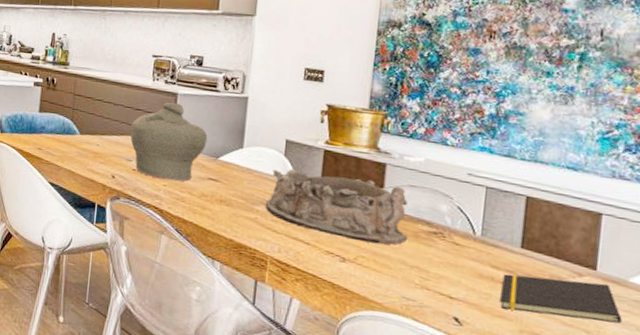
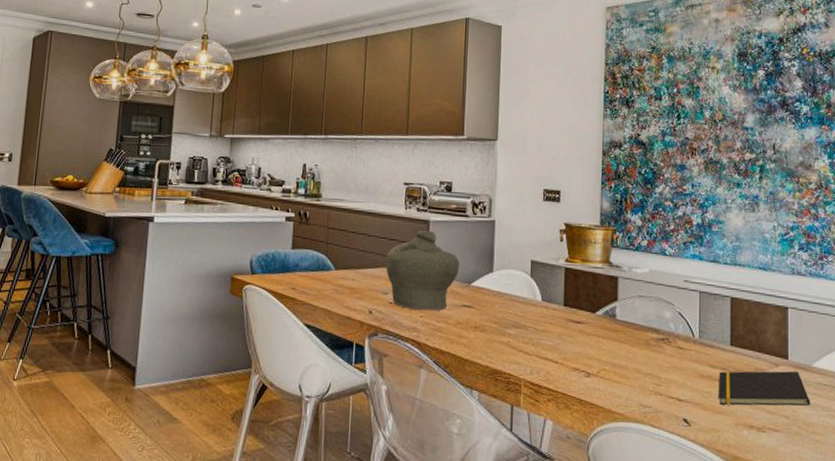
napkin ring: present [265,169,408,245] -> none [516,289,641,356]

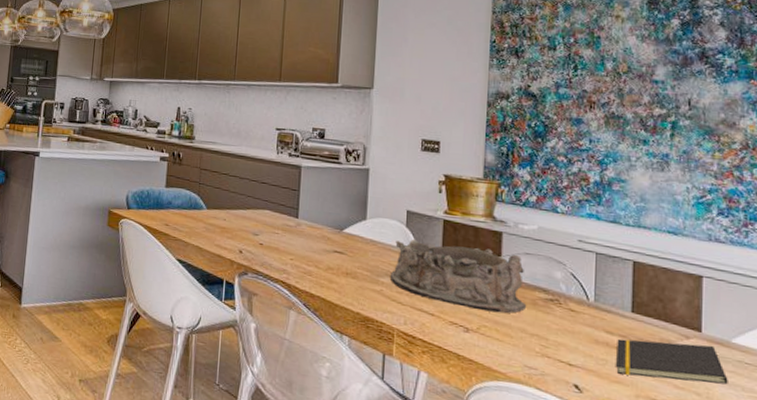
jar: present [385,229,460,311] -> none [256,174,332,255]
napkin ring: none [516,289,641,356] -> present [390,239,527,314]

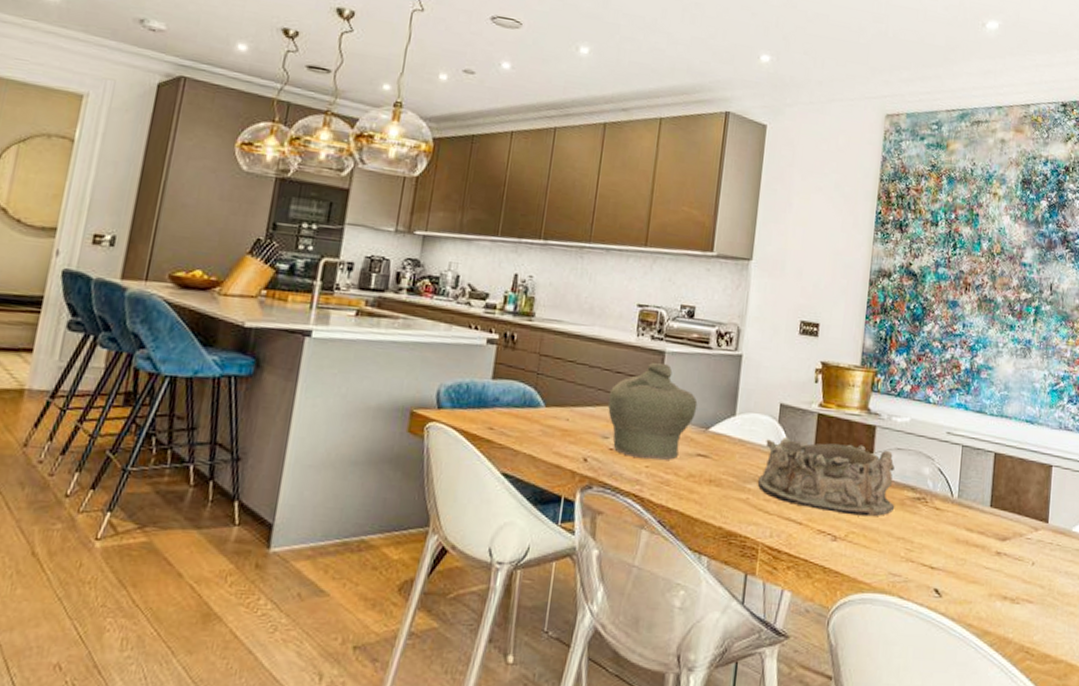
jar: none [256,174,332,255] -> present [608,362,698,460]
notepad: present [616,338,728,385] -> none [974,535,1068,575]

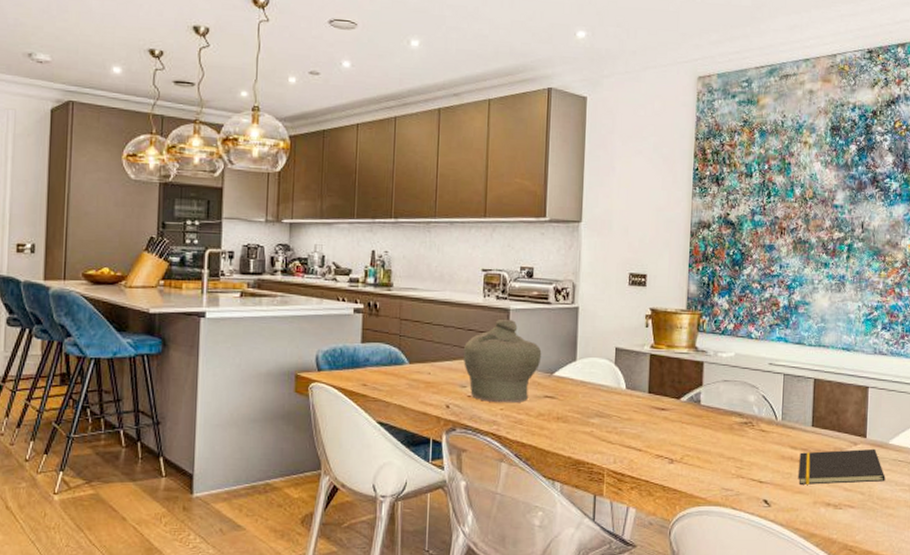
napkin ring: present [757,437,895,517] -> none [599,377,725,441]
notepad: none [974,535,1068,575] -> present [799,448,886,485]

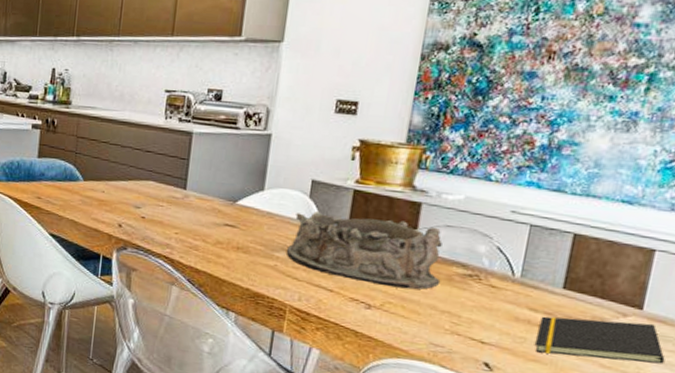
jar: present [463,318,542,403] -> none [139,142,225,228]
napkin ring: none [599,377,725,441] -> present [286,211,442,290]

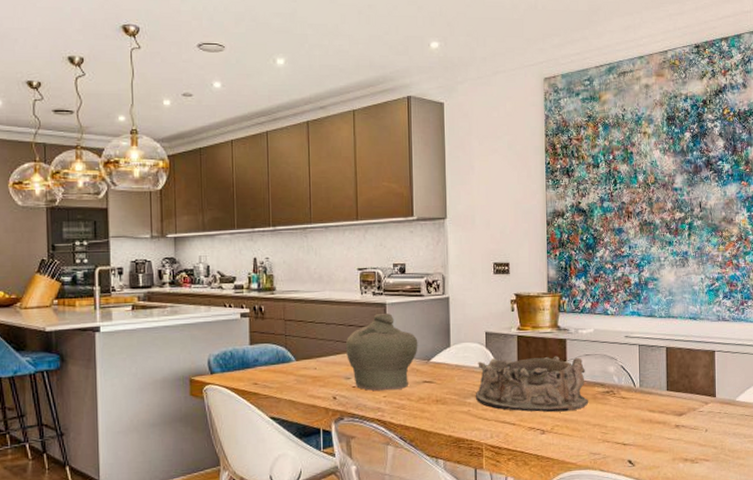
jar: none [139,142,225,228] -> present [345,312,418,391]
notepad: present [536,316,665,365] -> none [658,406,735,444]

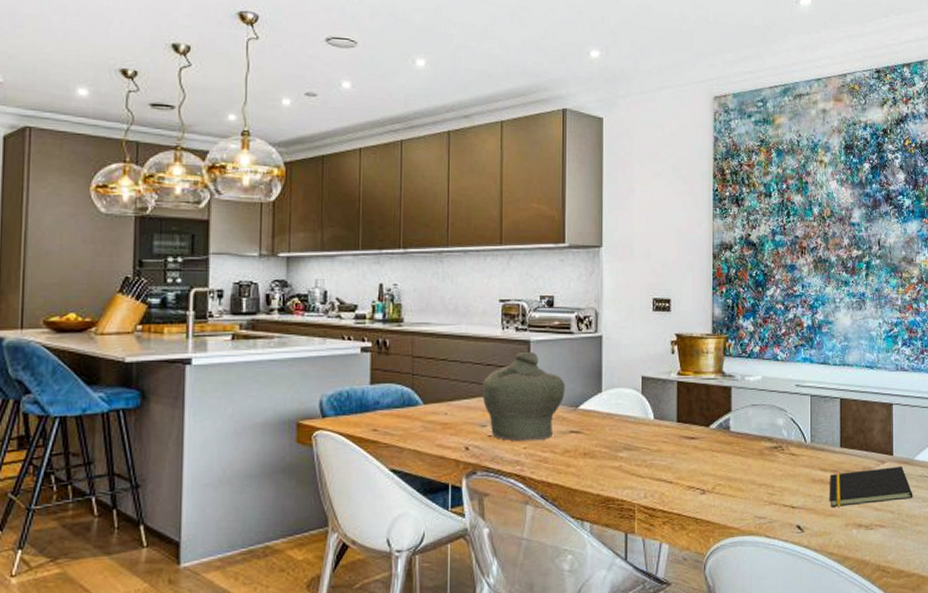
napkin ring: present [475,356,589,413] -> none [628,405,755,470]
notepad: none [658,406,735,444] -> present [830,466,913,507]

